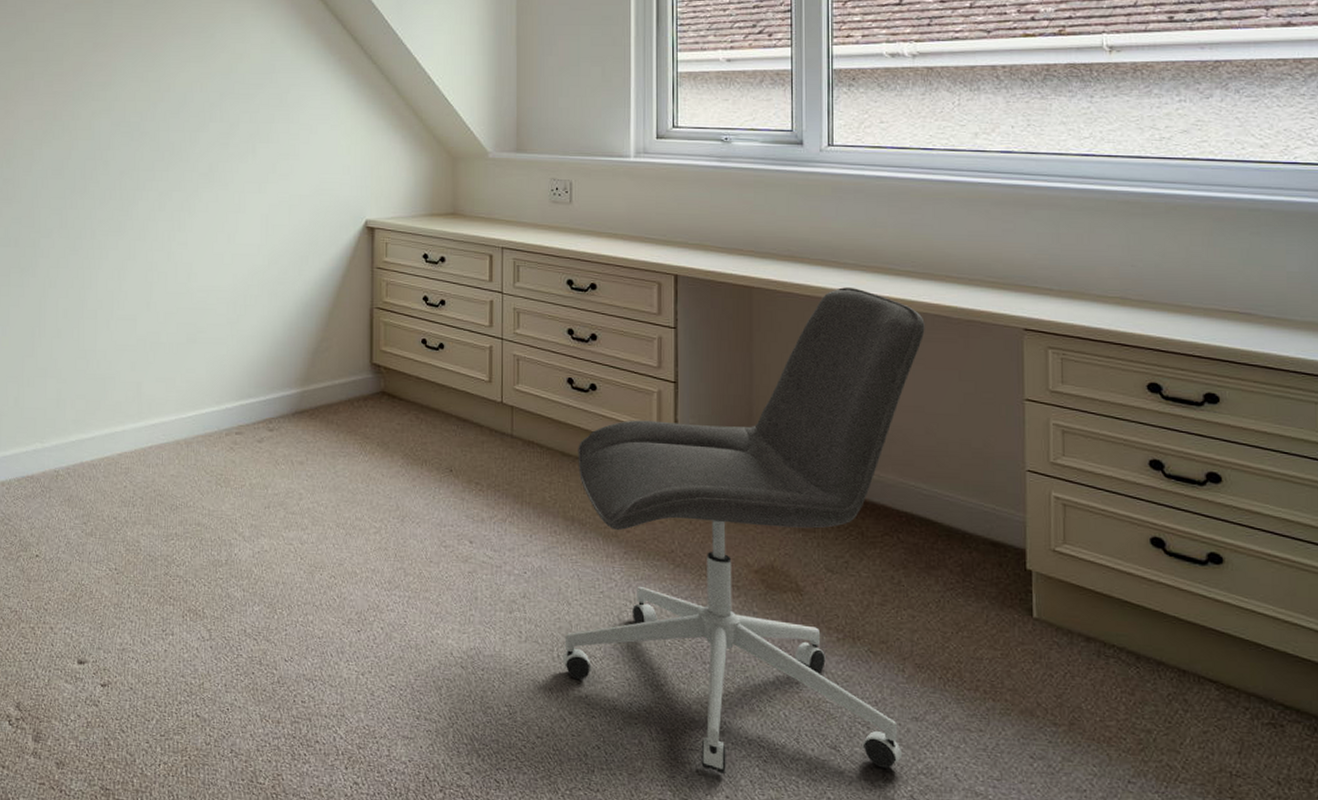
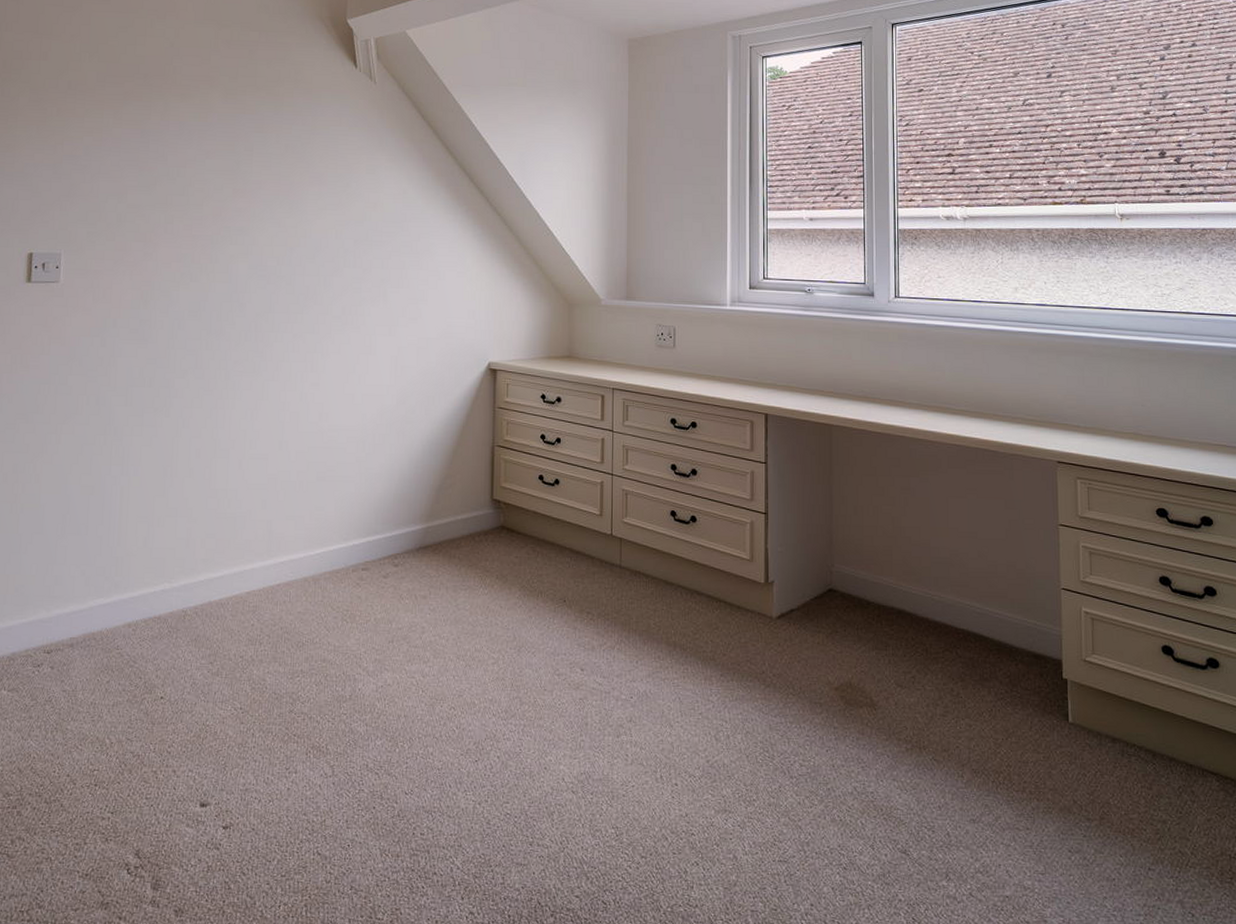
office chair: present [562,287,925,775] -> none [664,425,977,883]

